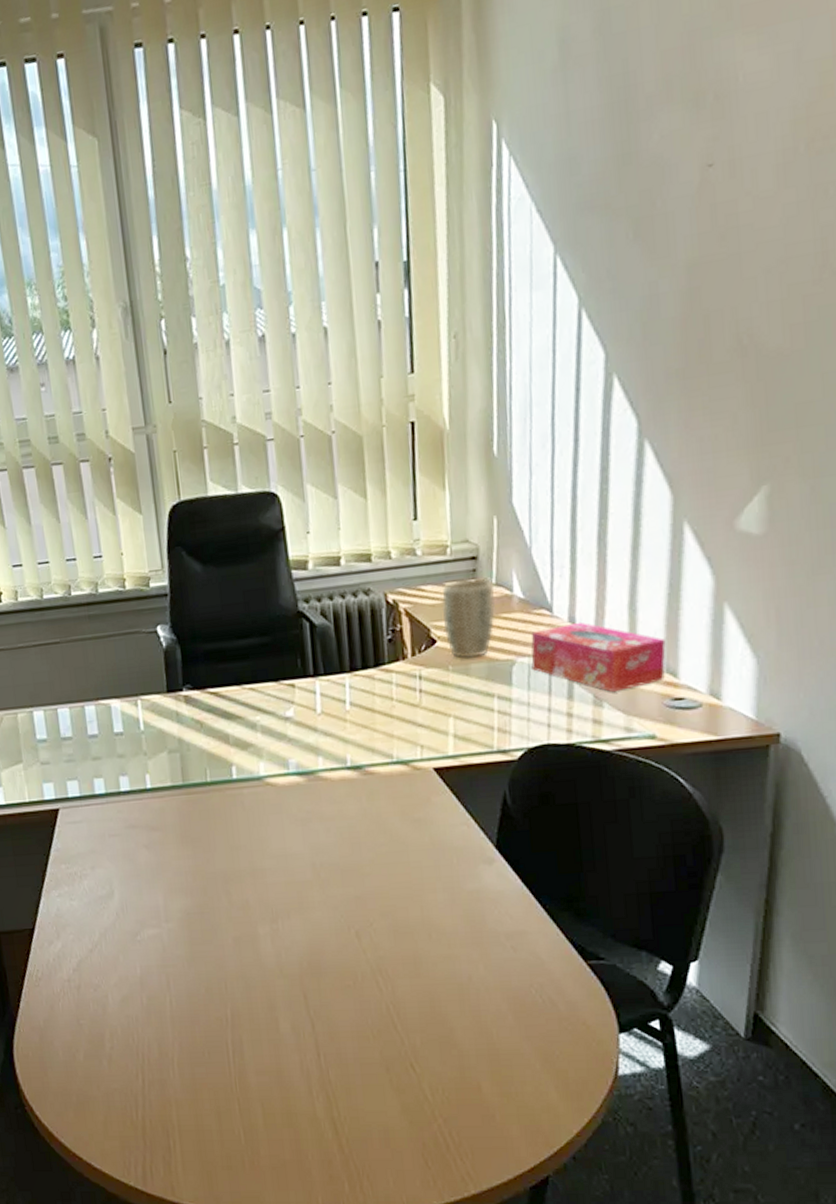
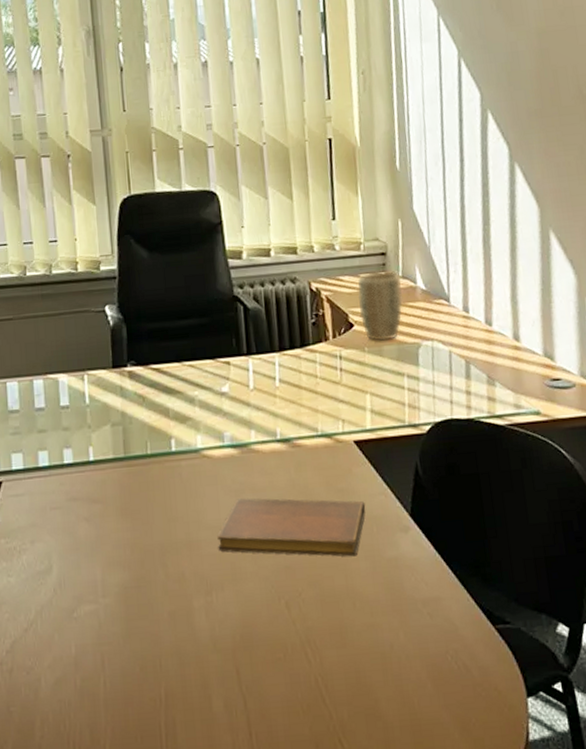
notebook: none [282,827,445,888] -> present [217,498,366,557]
tissue box: present [531,621,666,692] -> none [433,311,544,373]

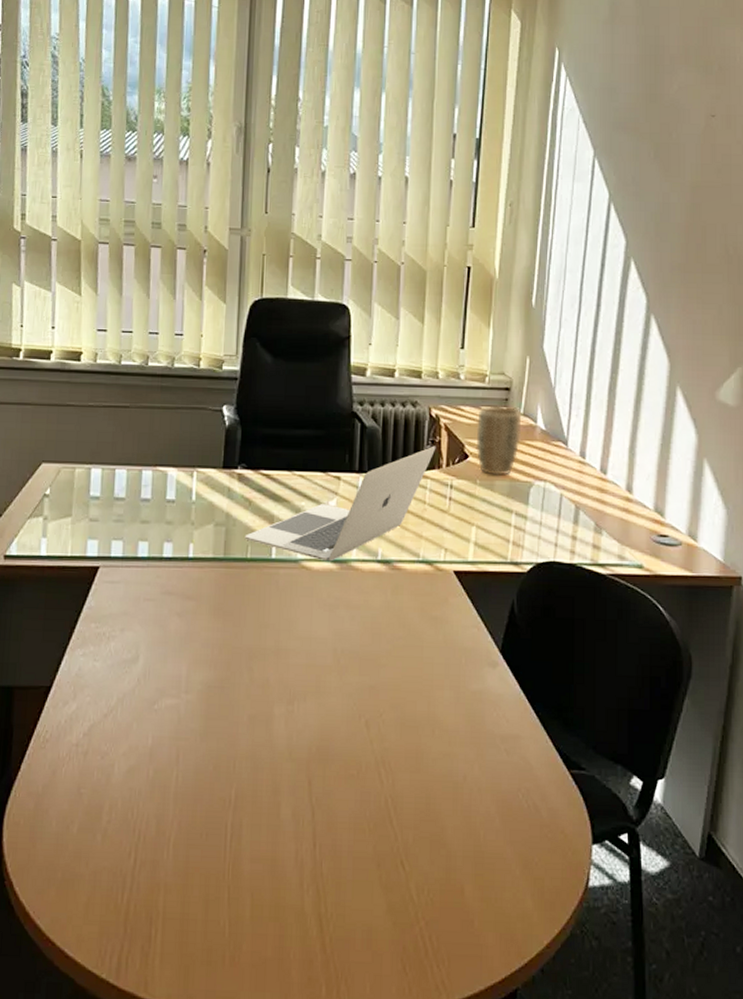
laptop: none [142,319,321,448] -> present [244,445,436,562]
notebook: present [217,498,366,557] -> none [306,613,457,685]

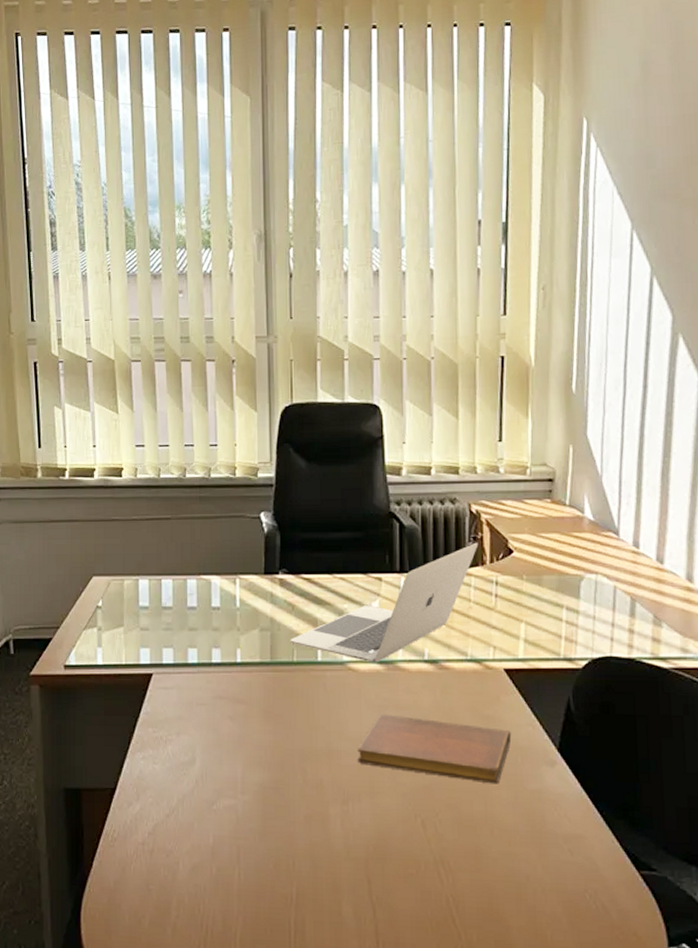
notebook: none [306,613,457,685] -> present [357,714,512,784]
plant pot: present [476,406,522,476] -> none [520,498,569,570]

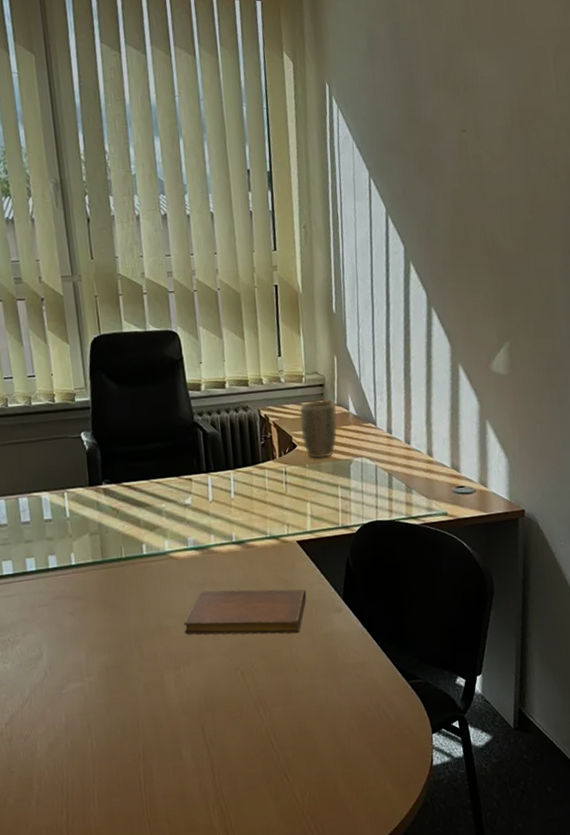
laptop: present [290,542,479,663] -> none [117,441,269,550]
plant pot: none [520,498,569,570] -> present [299,400,338,459]

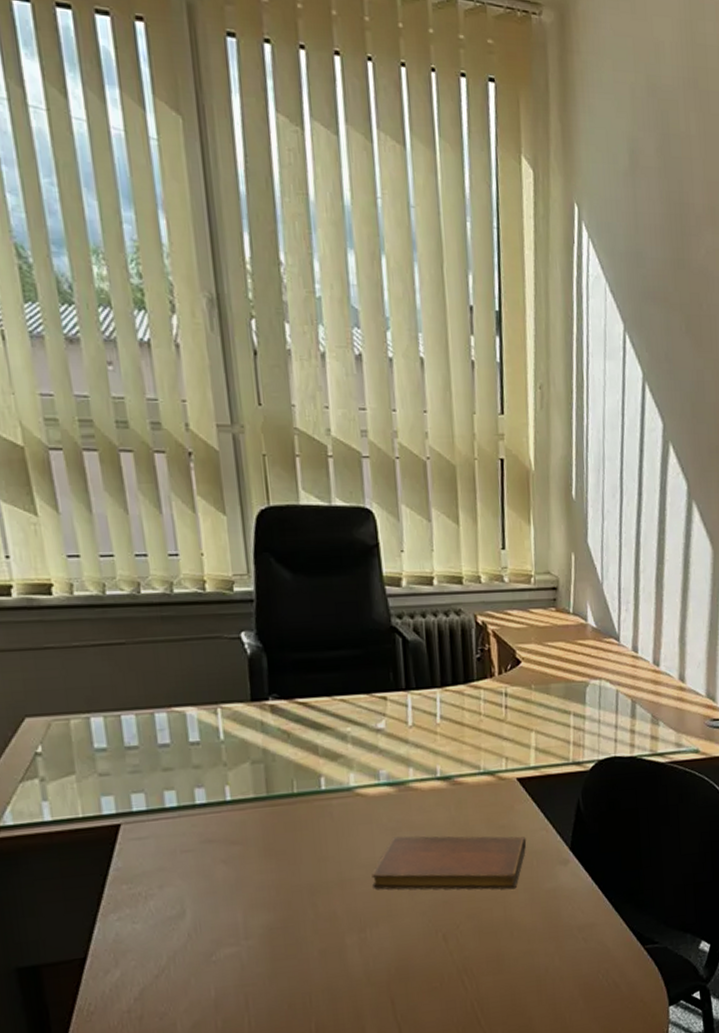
plant pot: present [299,400,338,459] -> none [526,606,573,679]

